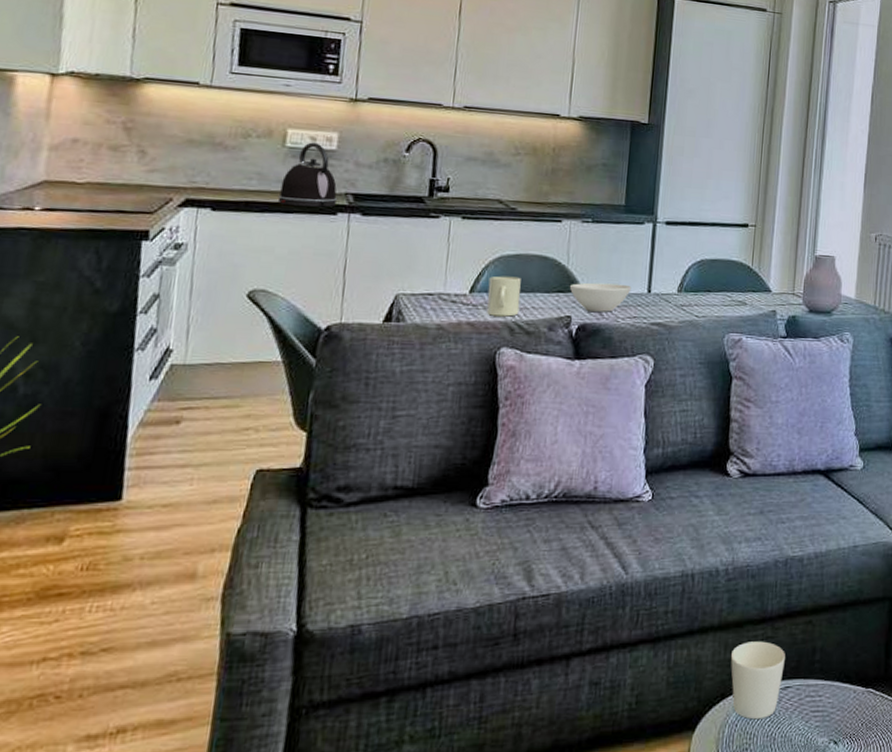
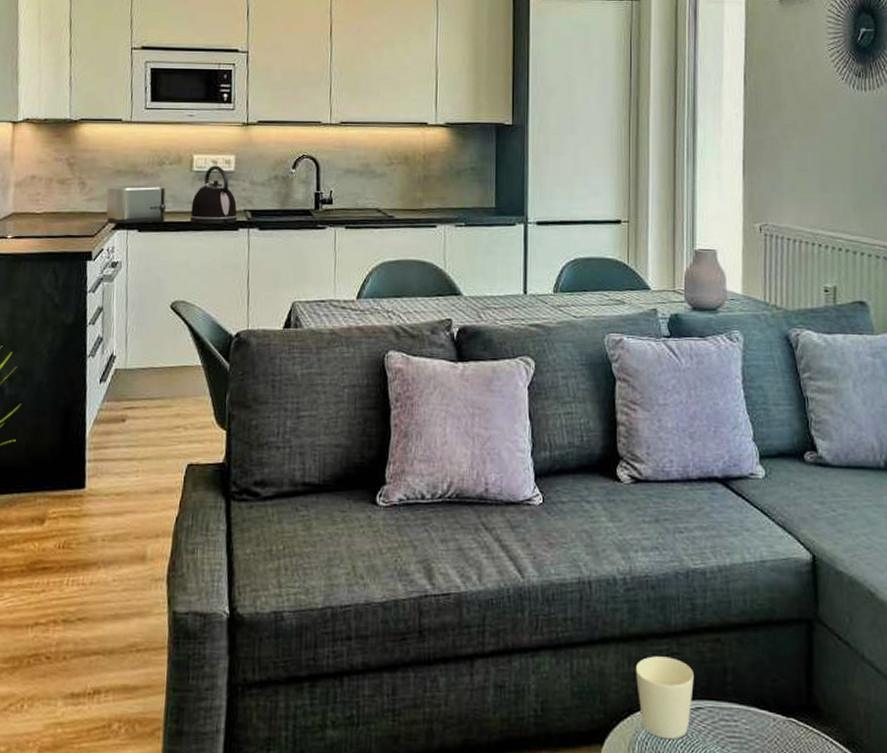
toaster: none [171,157,251,203] -> present [106,184,167,225]
cup: present [487,276,521,317] -> none [373,281,404,321]
bowl: present [569,282,632,312] -> none [448,285,508,314]

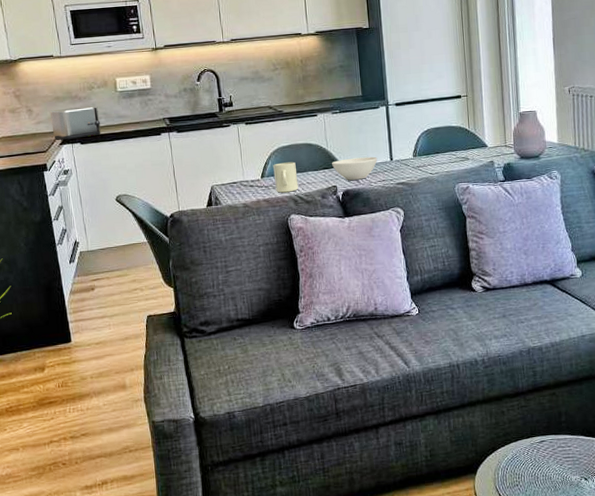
kettle: present [189,165,239,225] -> none [120,85,159,133]
cup: none [373,281,404,321] -> present [273,161,299,193]
bowl: none [448,285,508,314] -> present [331,156,378,180]
cup: present [636,656,694,740] -> none [496,409,538,465]

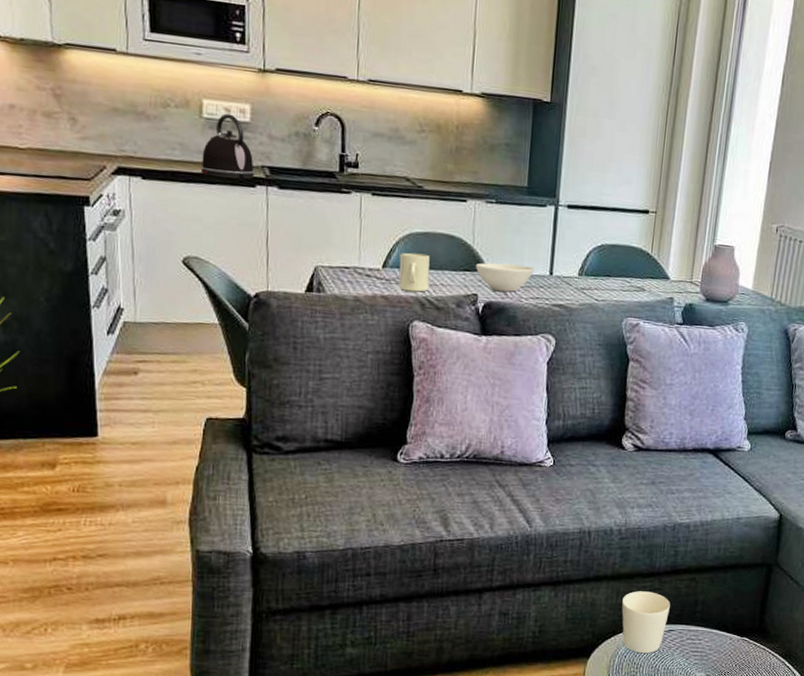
toaster: present [49,106,101,141] -> none [102,125,173,172]
kettle: none [120,85,159,133] -> present [200,113,256,180]
cup: none [496,409,538,465] -> present [621,591,670,654]

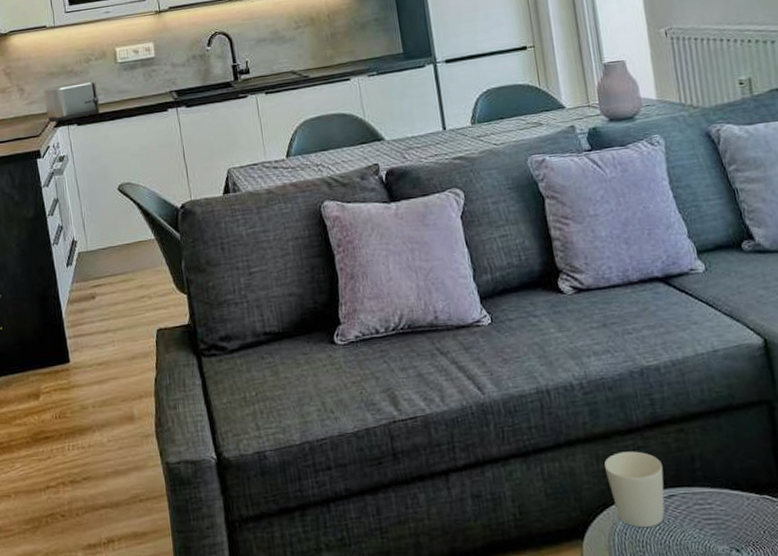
toaster: none [102,125,173,172] -> present [43,80,100,122]
kettle: present [200,113,256,180] -> none [121,54,166,111]
cup: present [399,252,430,292] -> none [300,136,332,175]
bowl: present [475,262,534,292] -> none [370,126,428,157]

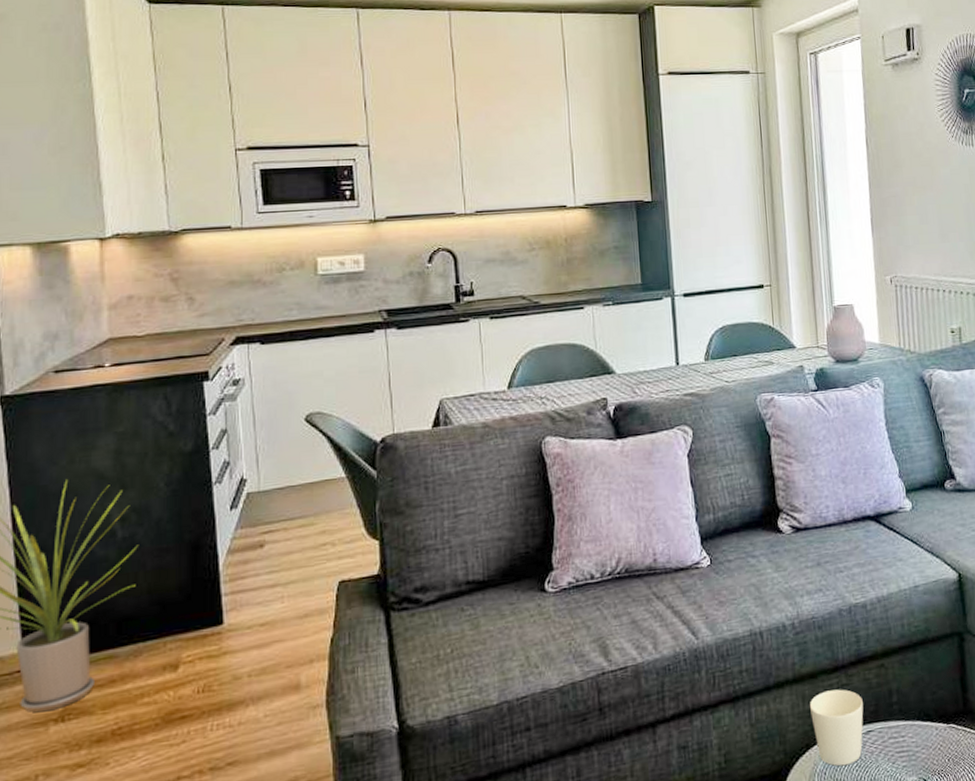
toaster: present [43,80,100,122] -> none [219,293,291,339]

